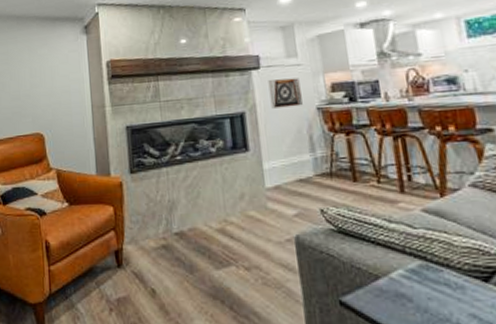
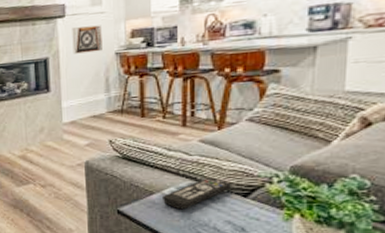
remote control: none [389,256,469,299] -> present [161,177,233,210]

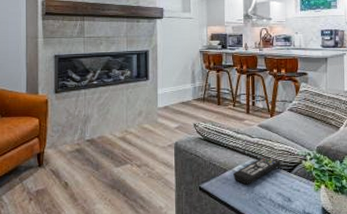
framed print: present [72,25,102,54] -> none [168,28,190,49]

